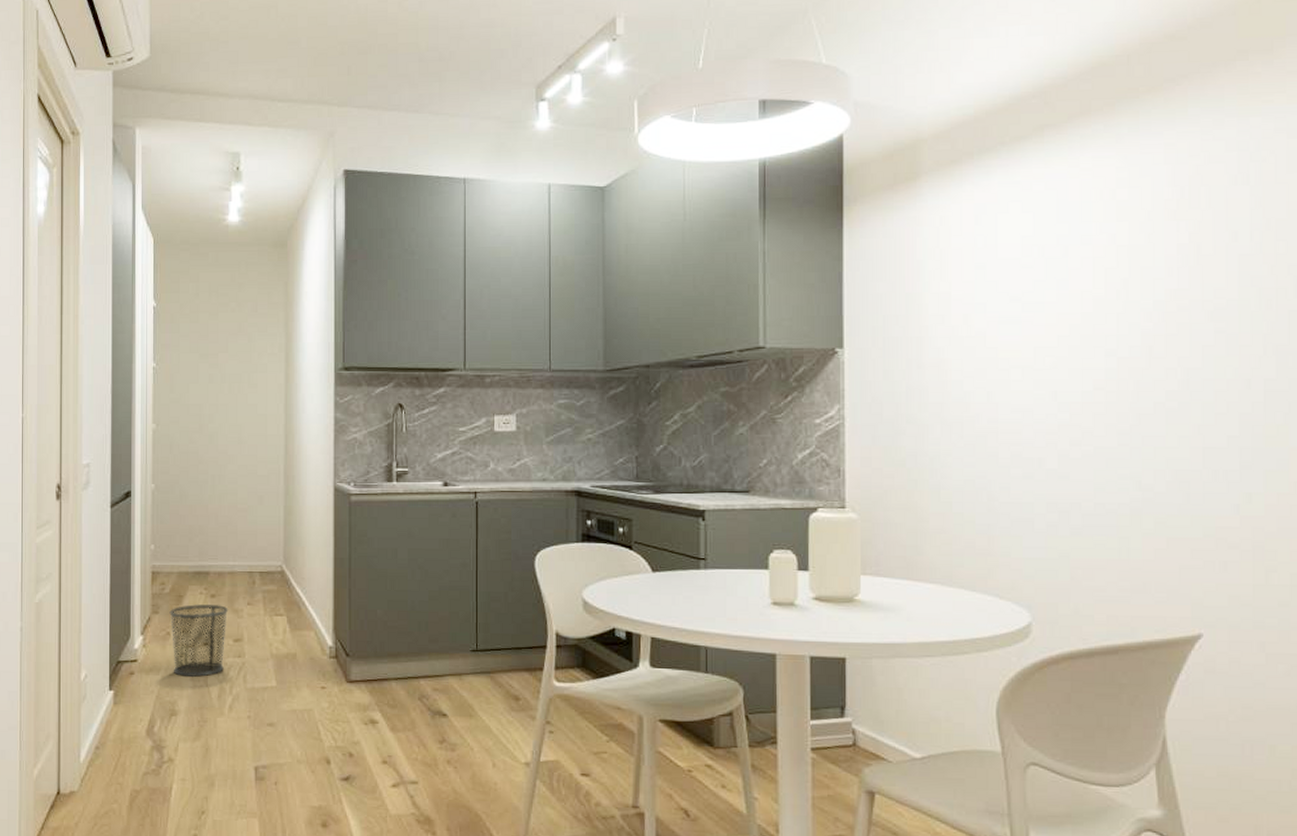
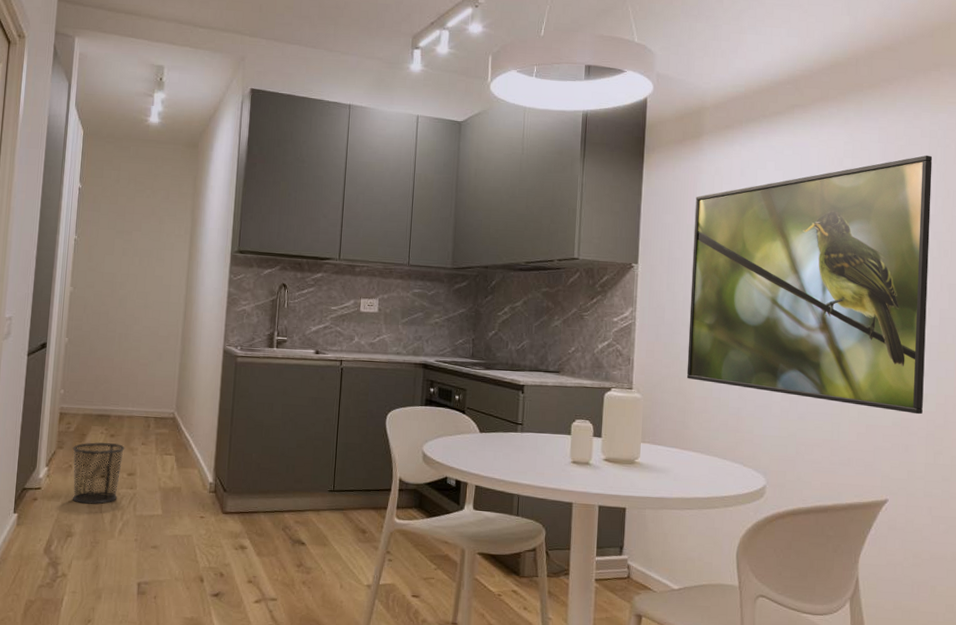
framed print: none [915,174,1246,521] -> present [686,155,933,415]

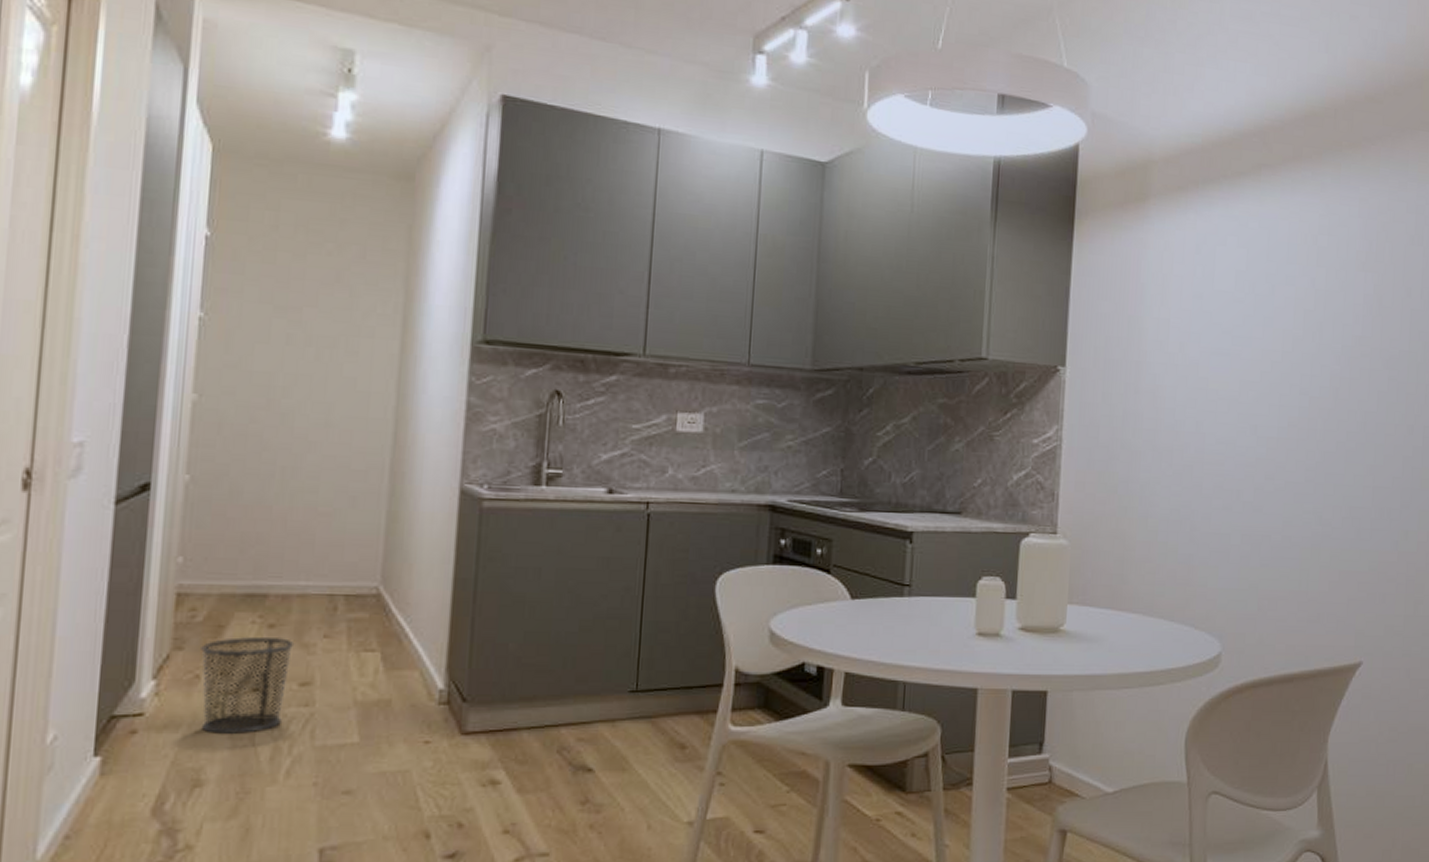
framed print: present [686,155,933,415] -> none [1126,235,1419,556]

